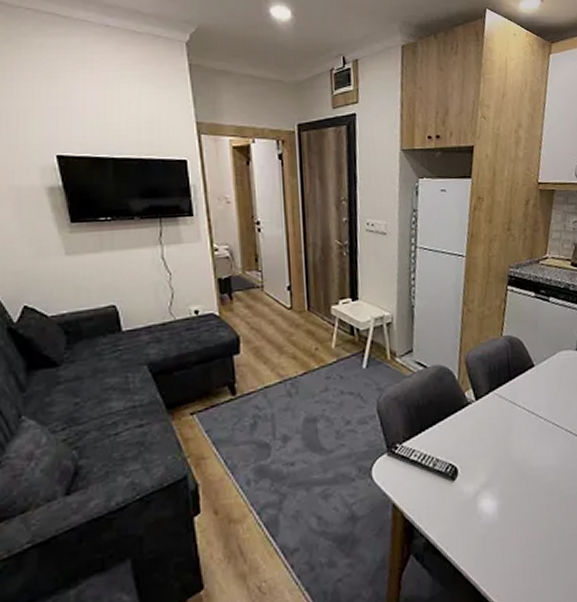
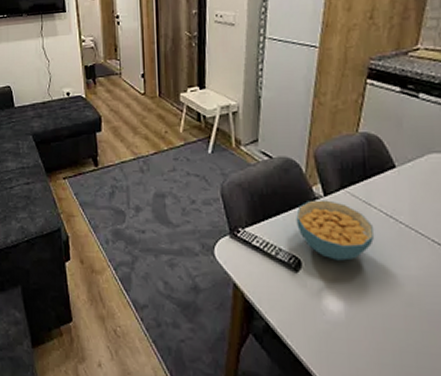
cereal bowl: none [451,404,521,463] -> present [296,200,375,261]

